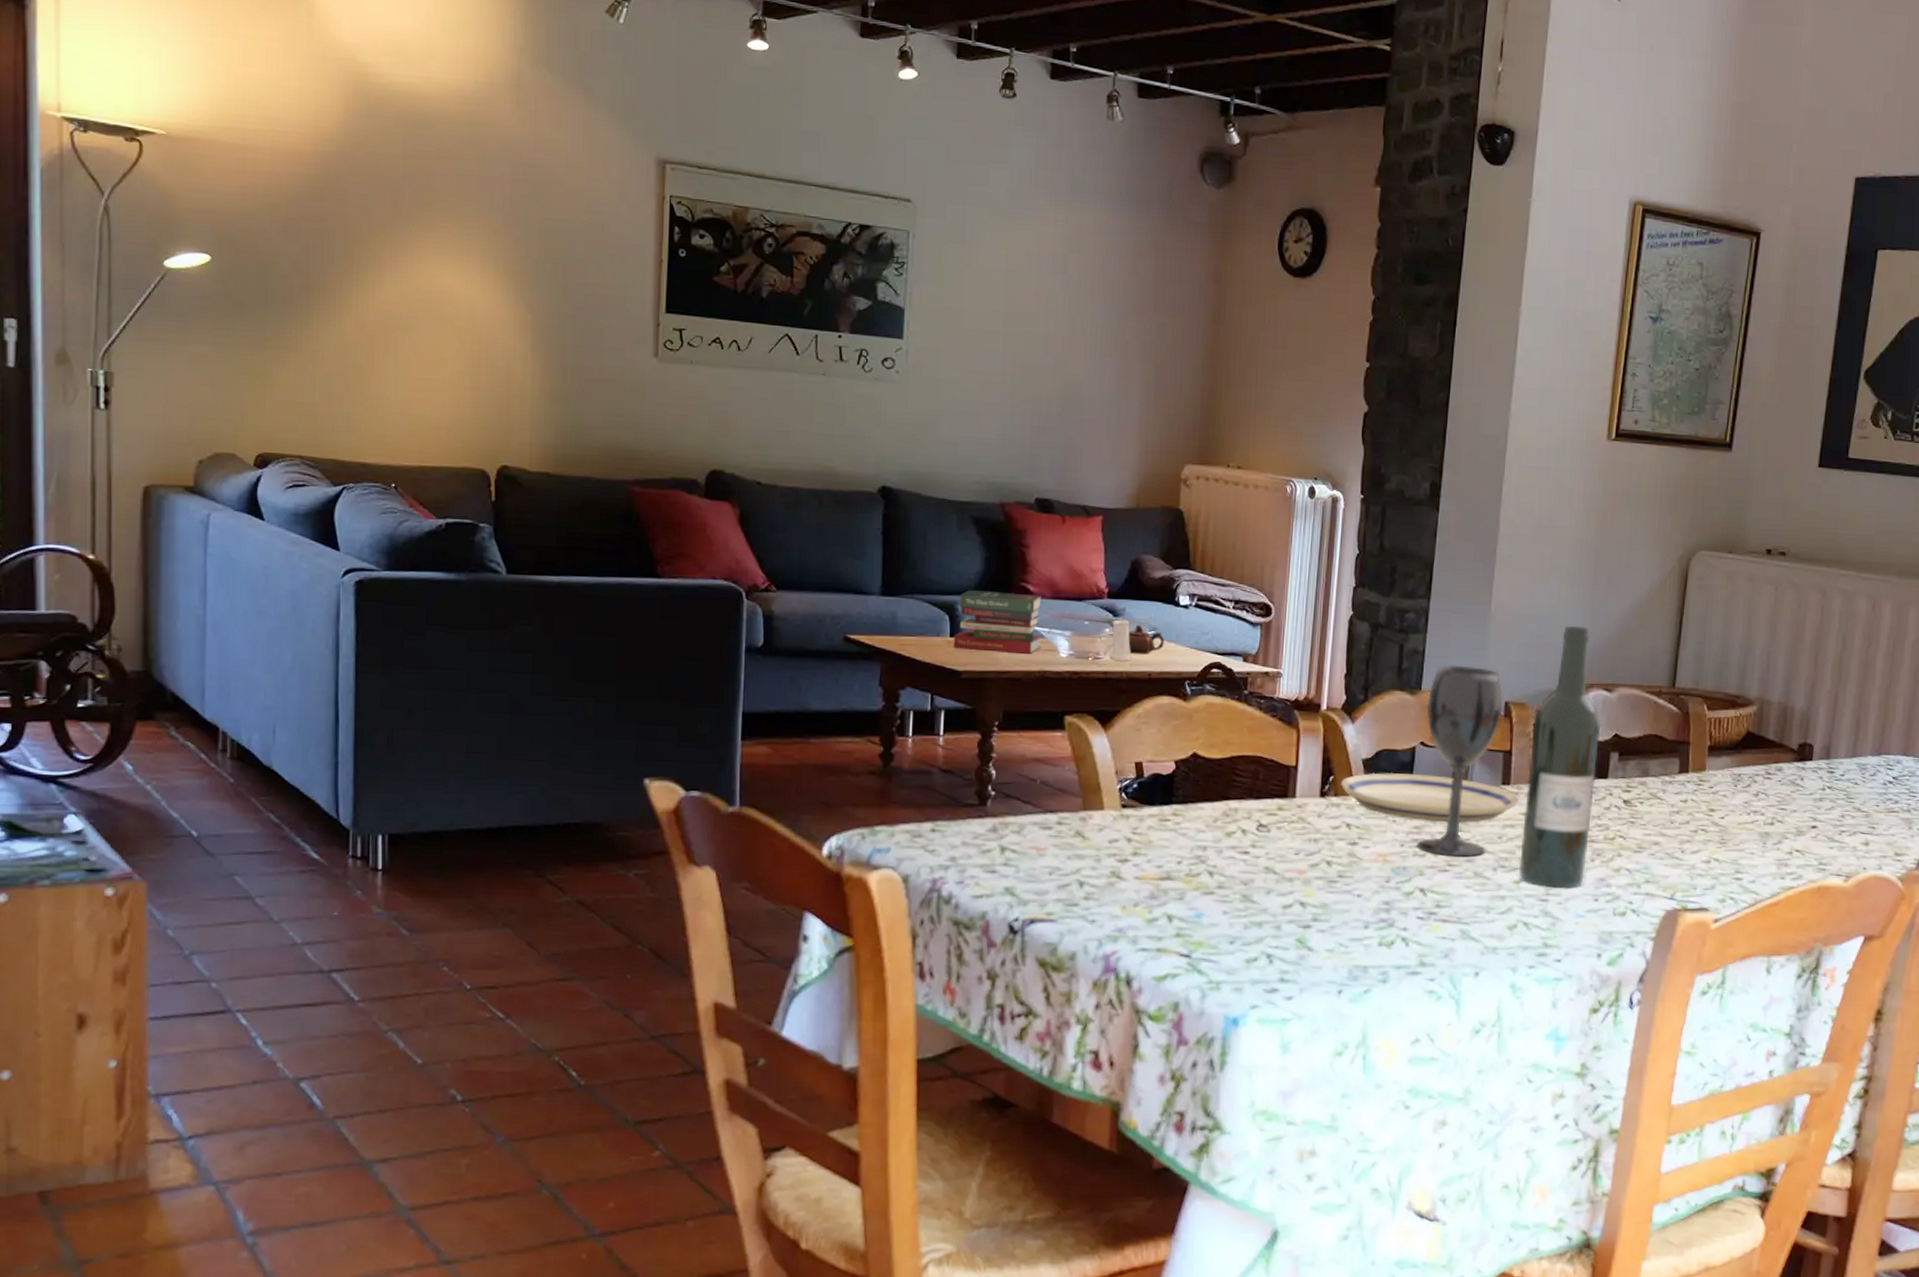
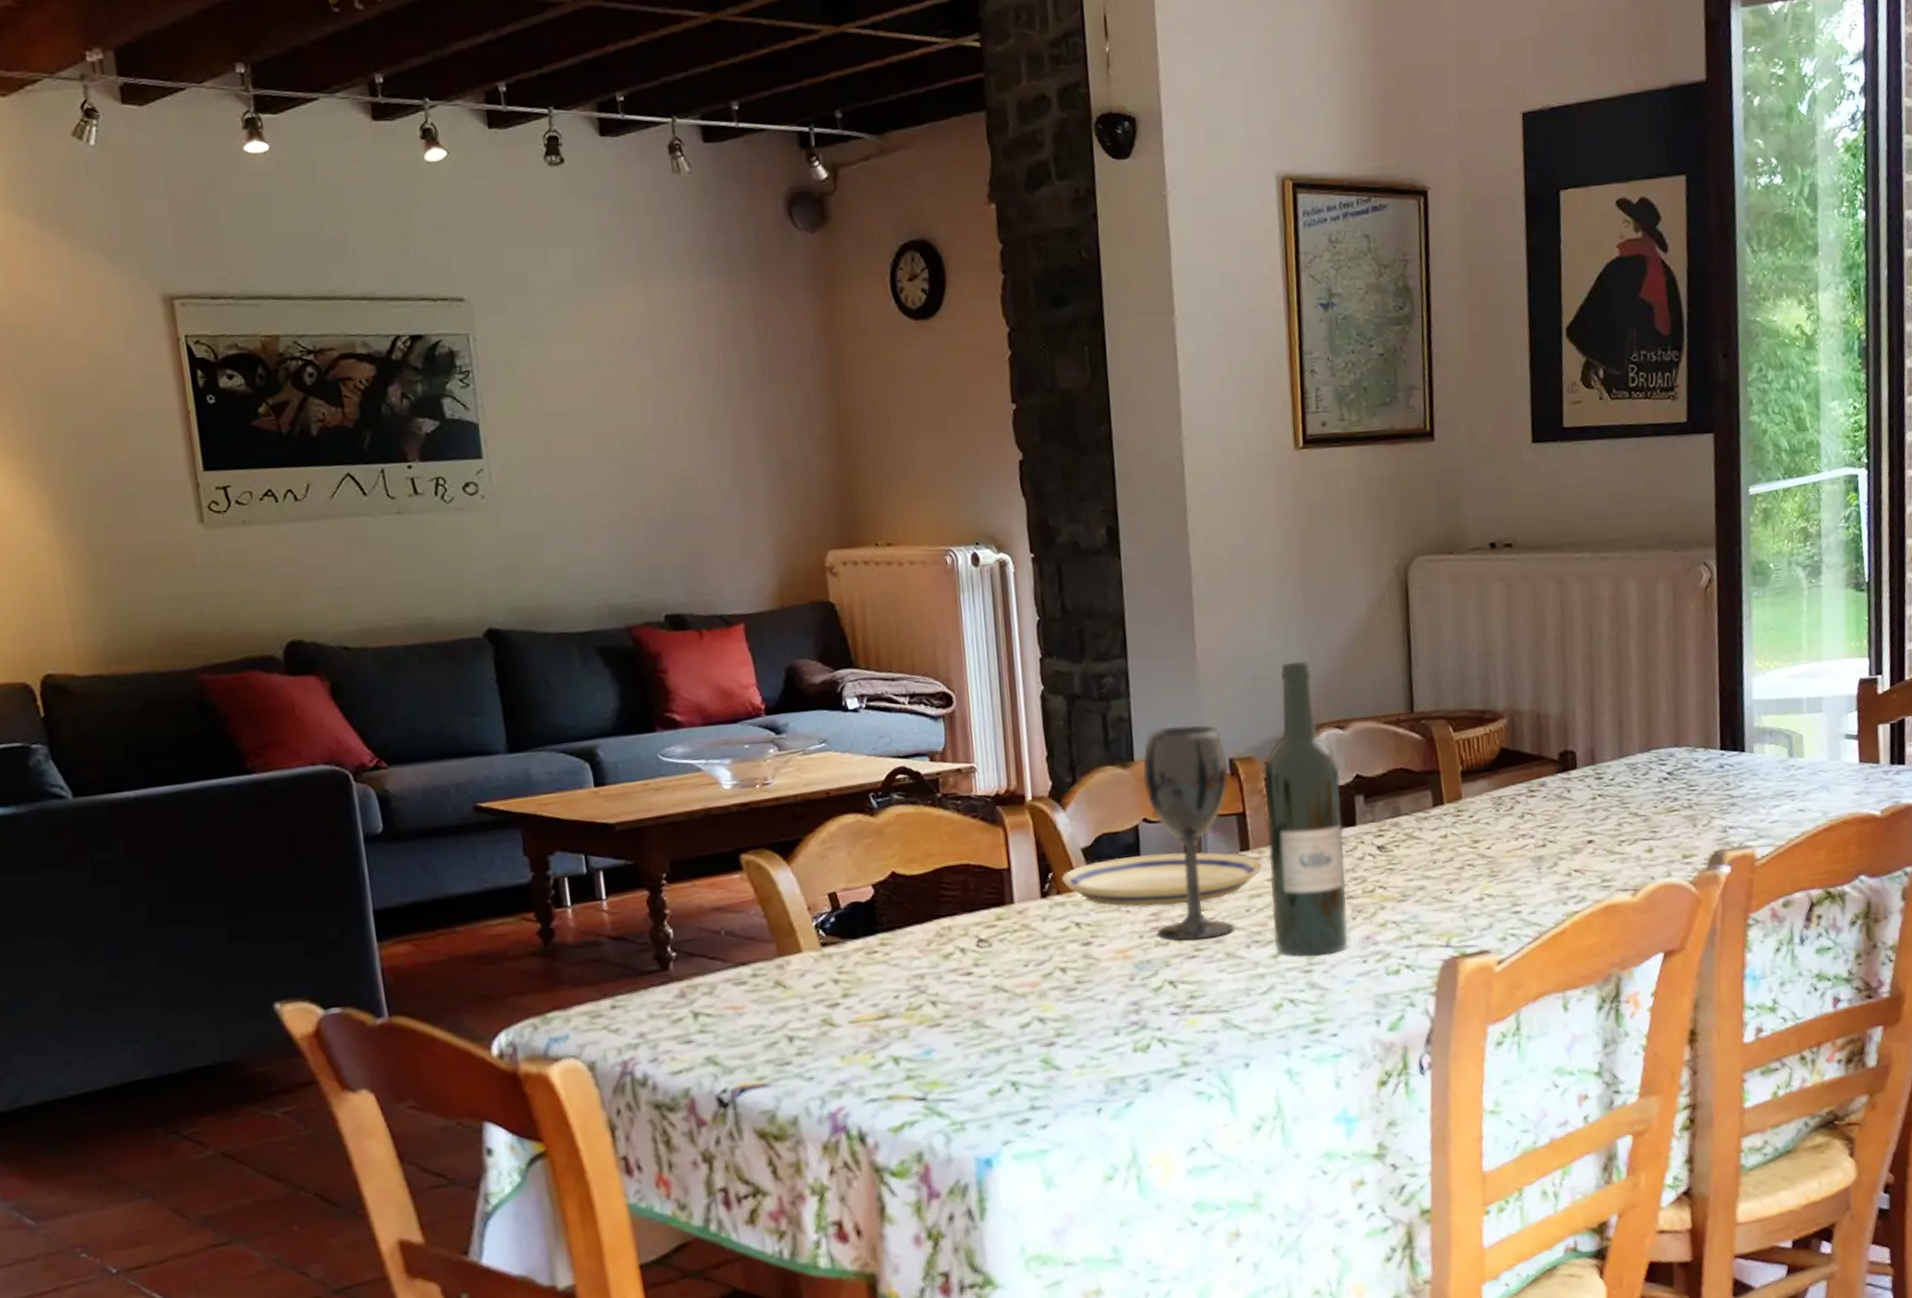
books: present [953,590,1042,655] -> none [598,724,701,799]
candle: present [1110,617,1132,662] -> none [776,733,806,785]
teapot: present [1128,624,1165,655] -> none [796,738,839,773]

